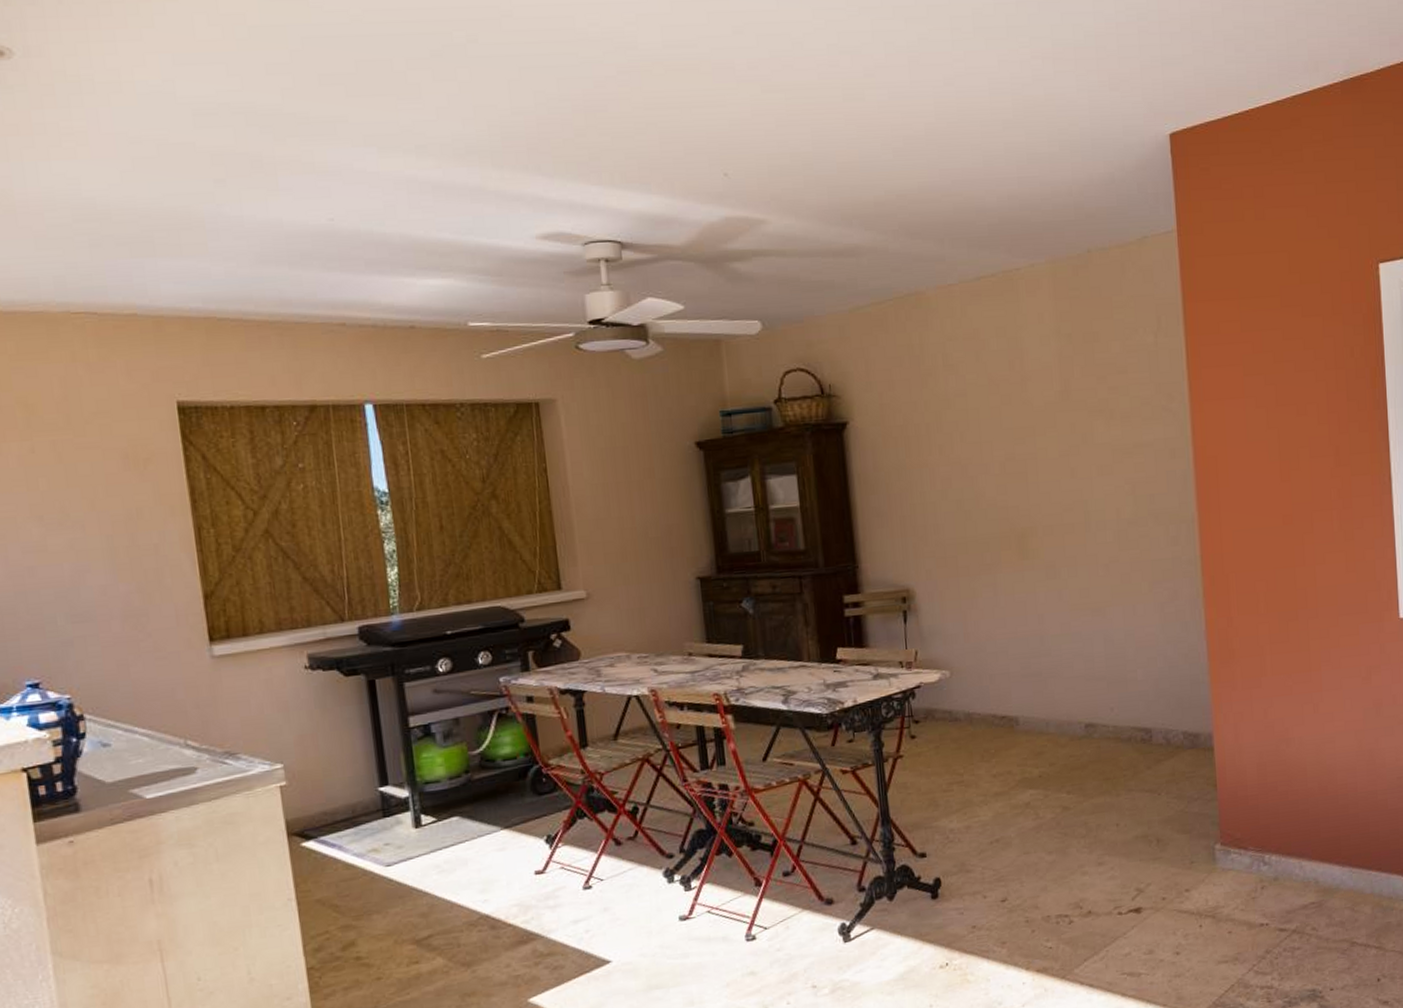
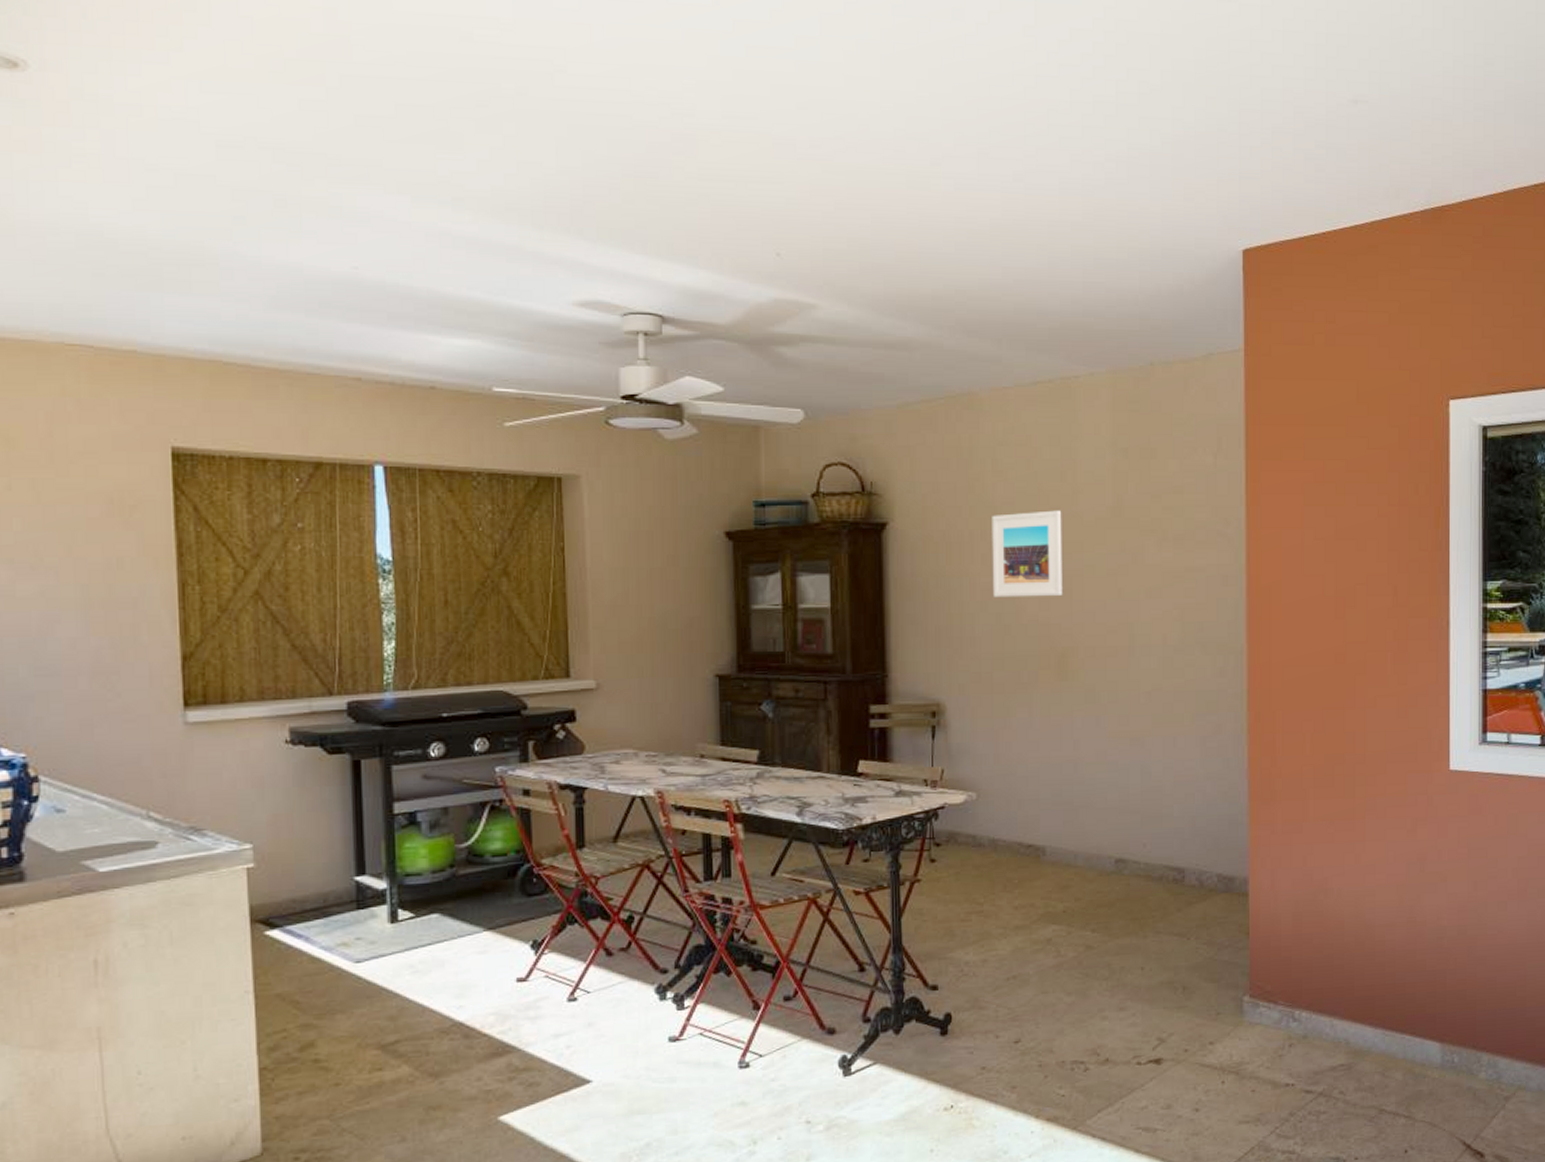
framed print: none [946,398,1018,486] -> present [992,510,1063,598]

